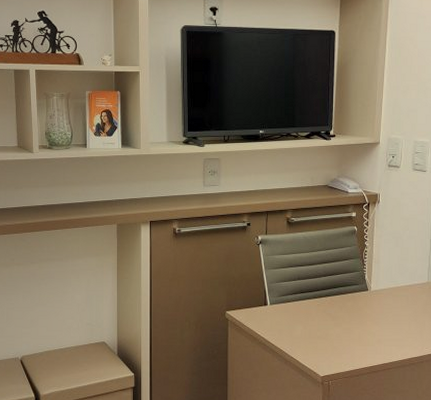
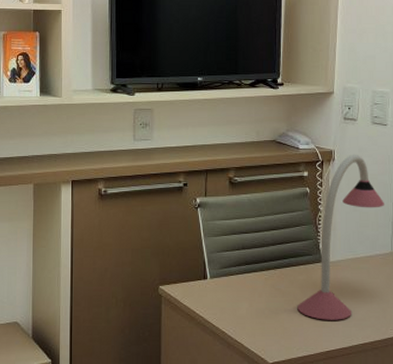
desk lamp: none [345,197,422,340] -> present [297,154,384,320]

